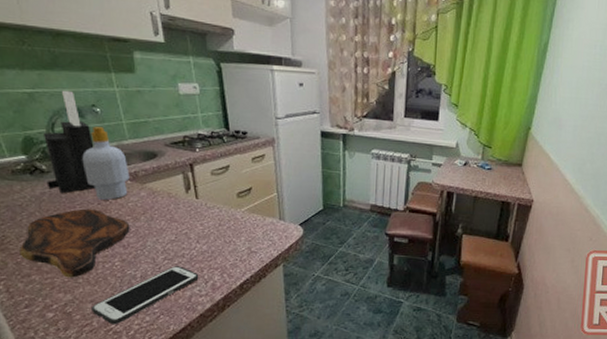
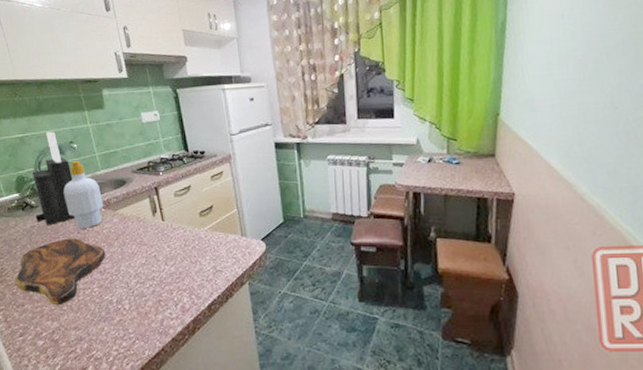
cell phone: present [92,266,199,325] -> none [75,289,169,351]

